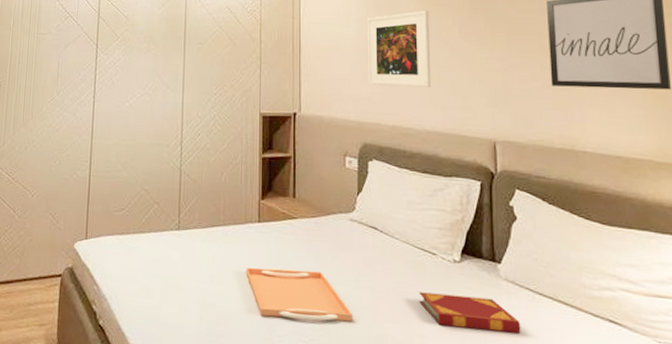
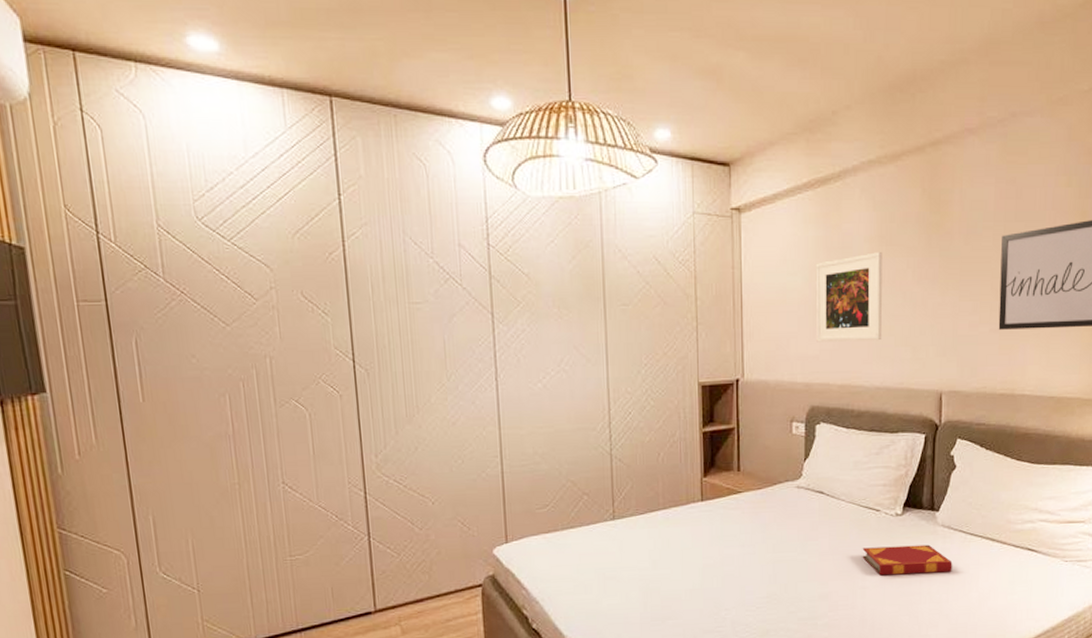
serving tray: present [246,267,352,322] -> none [690,542,799,593]

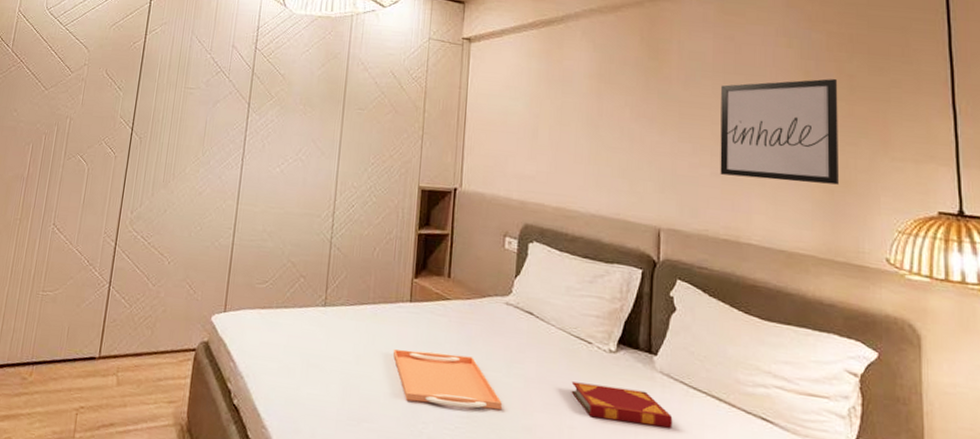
serving tray: none [690,542,799,593] -> present [393,349,502,410]
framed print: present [815,252,883,342] -> none [534,88,601,170]

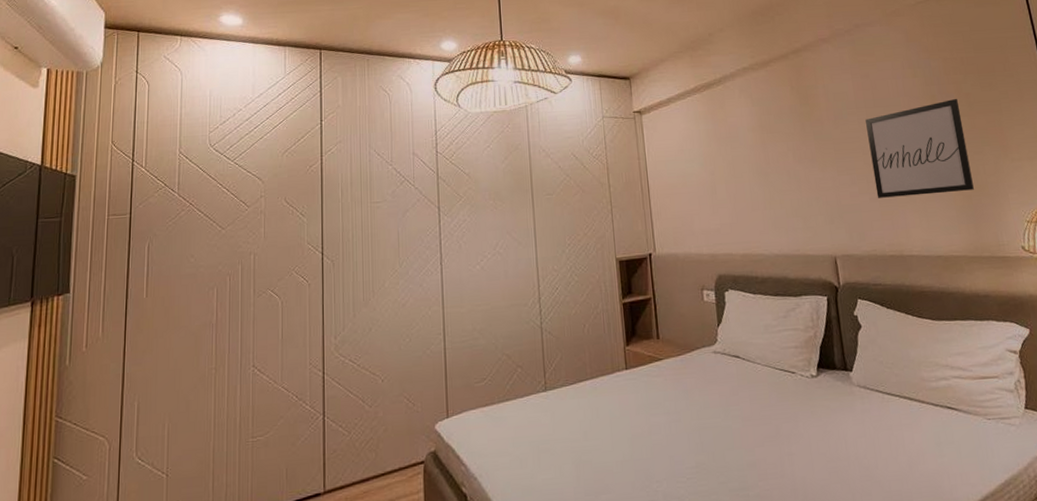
serving tray: present [393,349,502,410] -> none [618,409,726,464]
hardback book: present [571,381,673,428] -> none [783,406,876,441]

